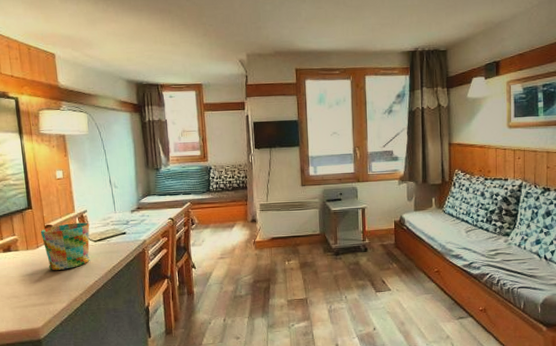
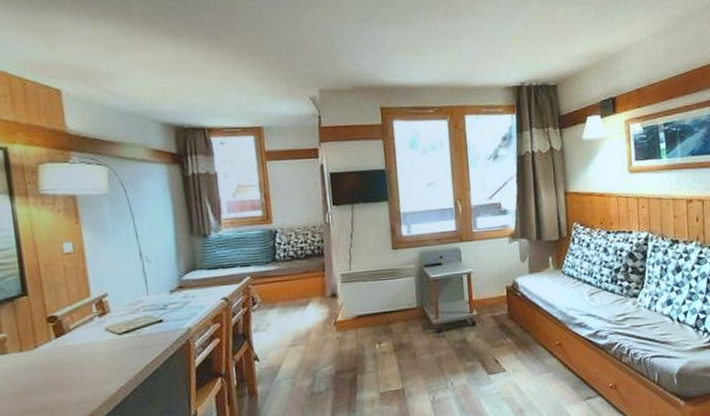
mug: present [40,222,90,270] -> none [40,309,112,377]

